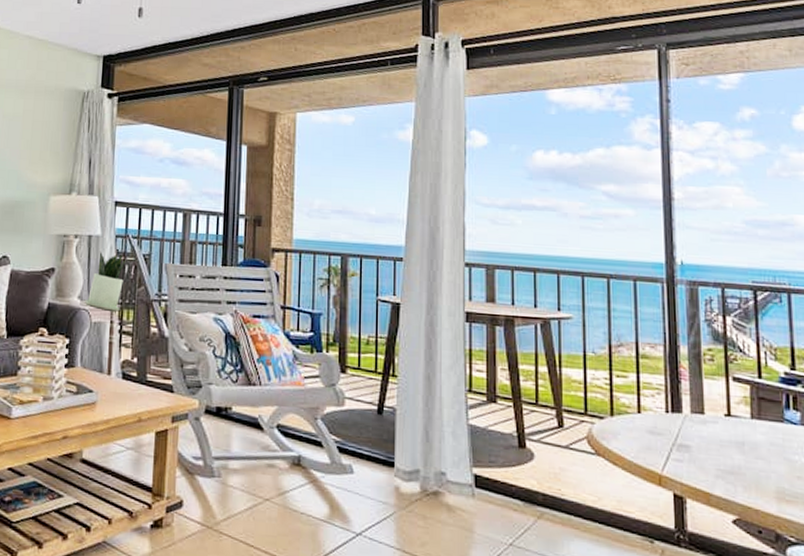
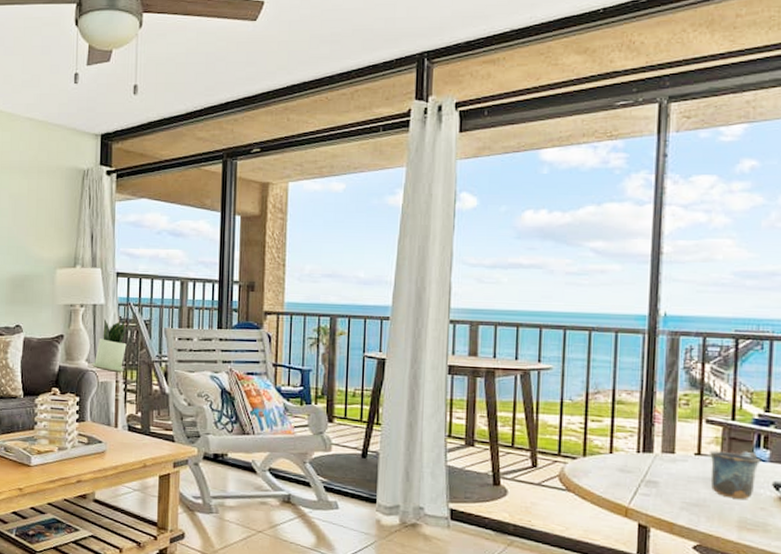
mug: none [738,411,793,467] -> present [708,450,761,499]

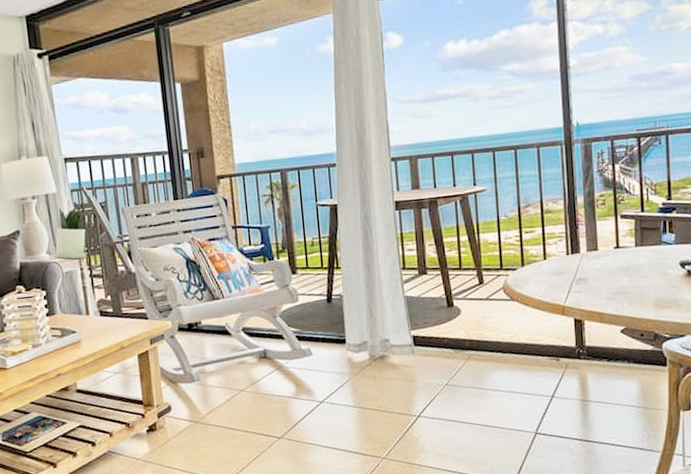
mug: present [708,450,761,499] -> none [625,238,668,282]

